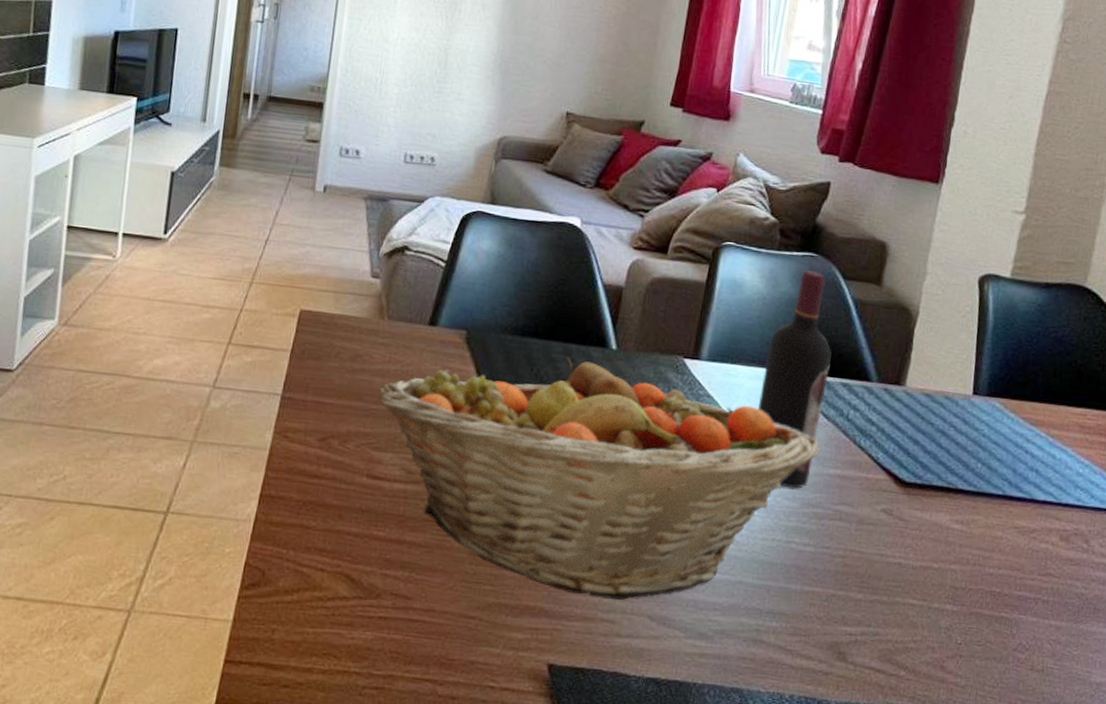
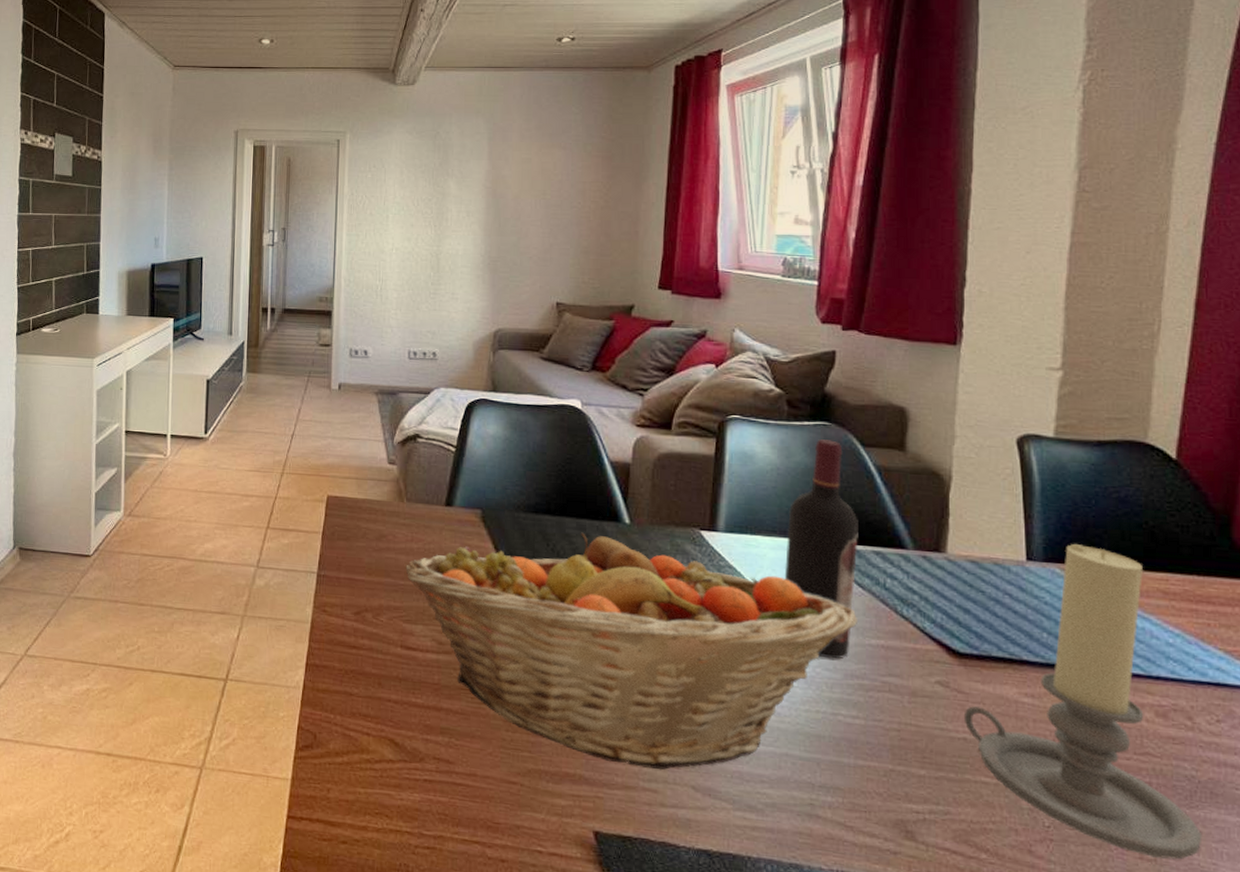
candle holder: none [901,380,1083,670] -> present [963,544,1203,860]

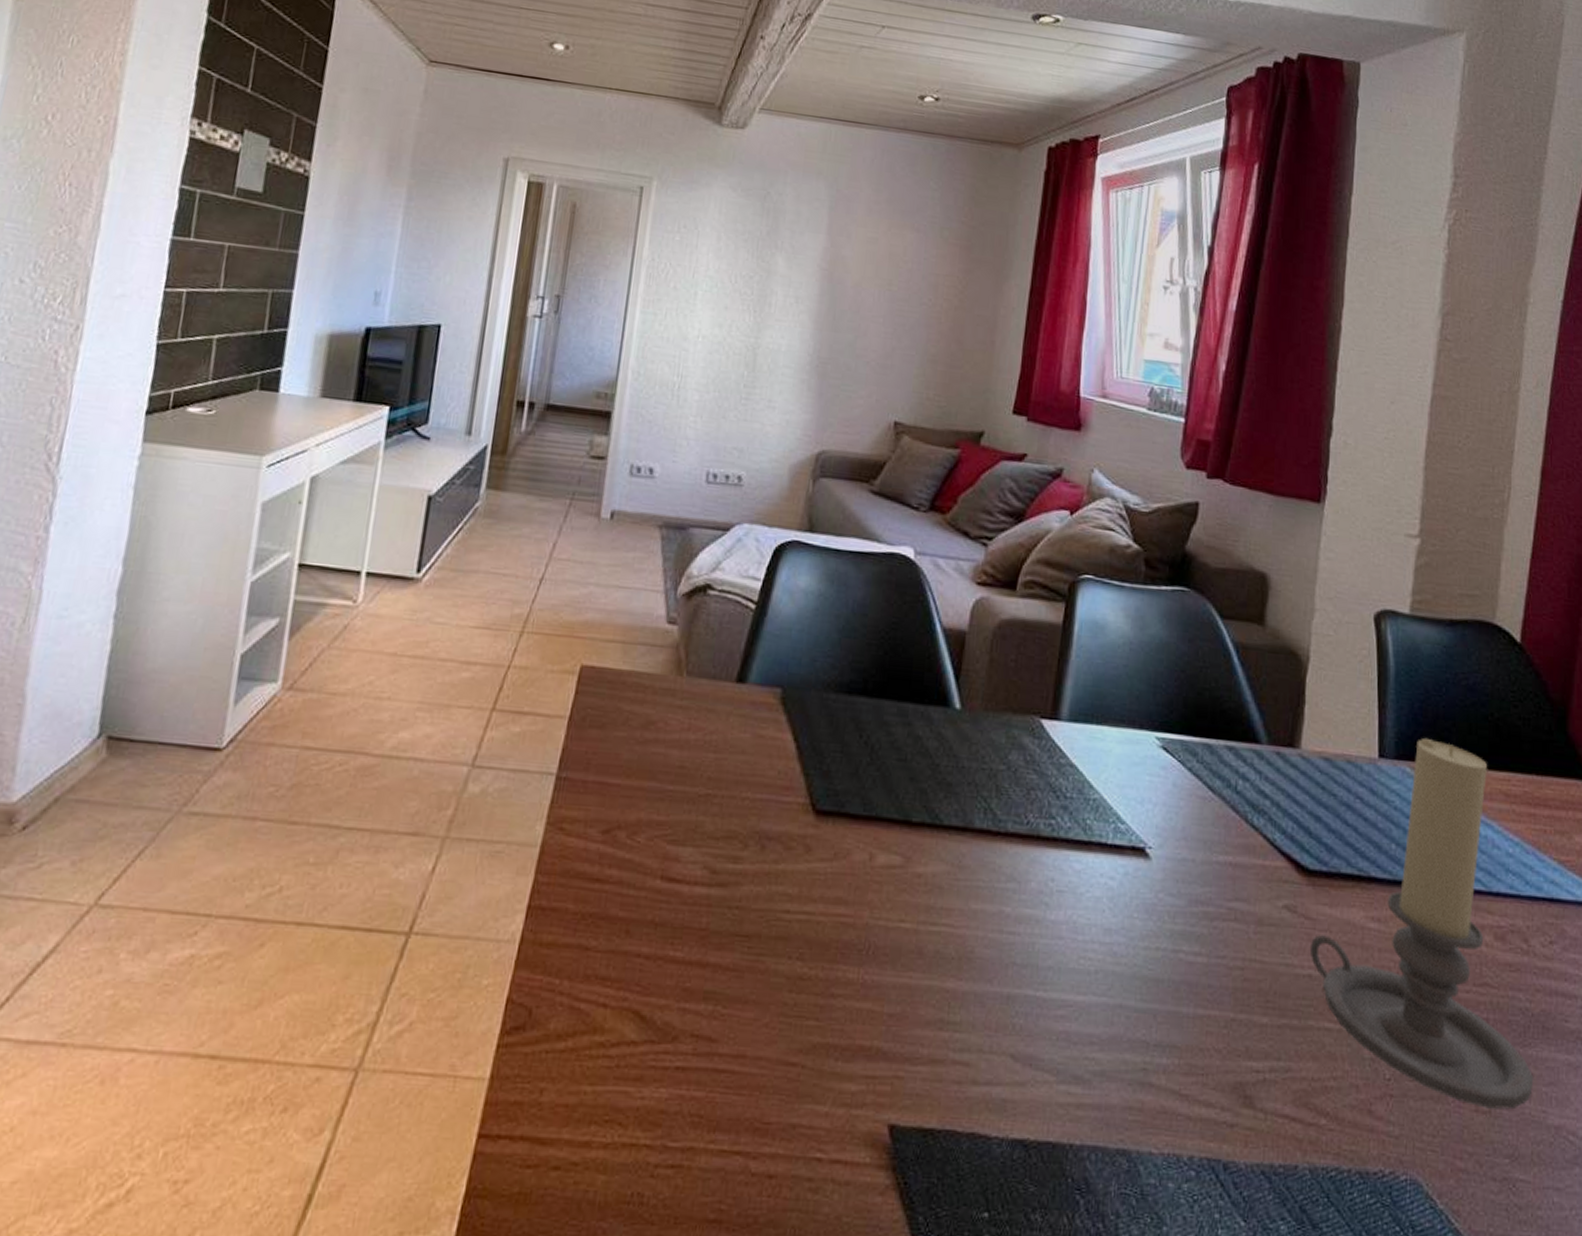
fruit basket: present [405,532,857,770] -> none [677,720,1206,1036]
wine bottle: present [784,439,858,659] -> none [1130,608,1212,881]

